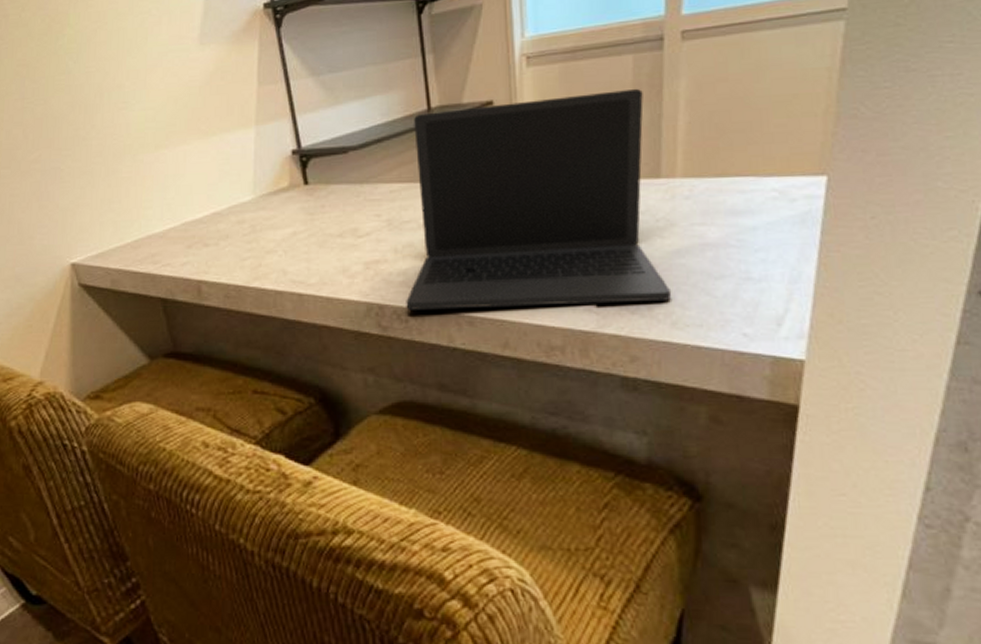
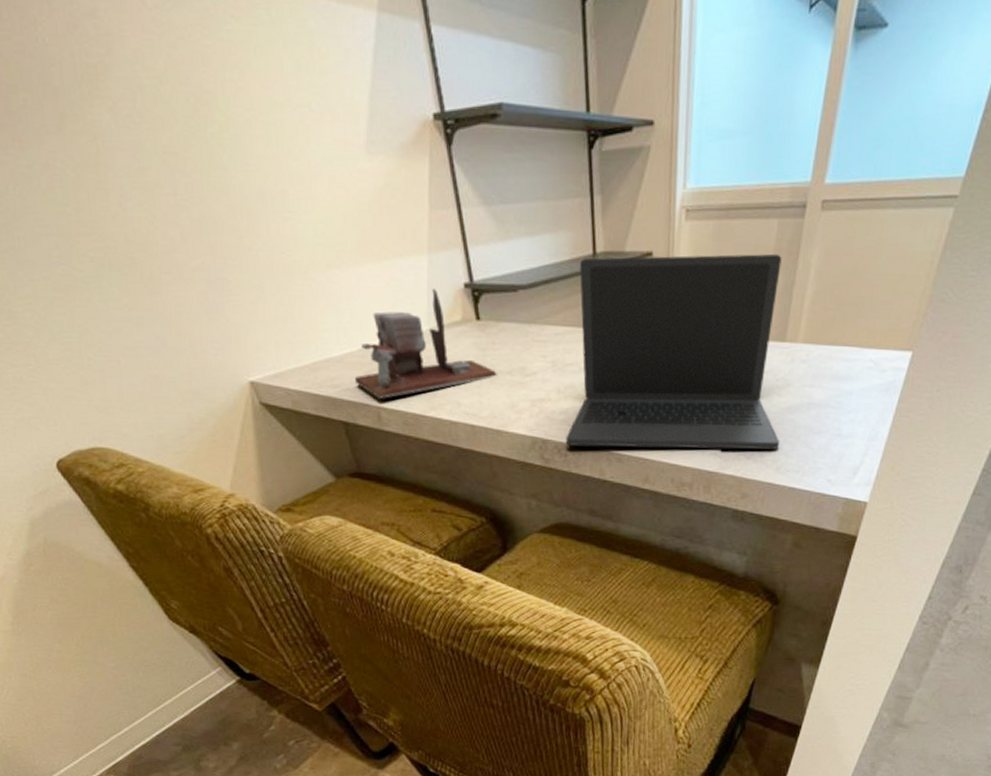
desk organizer: none [176,158,328,272] -> present [354,289,498,399]

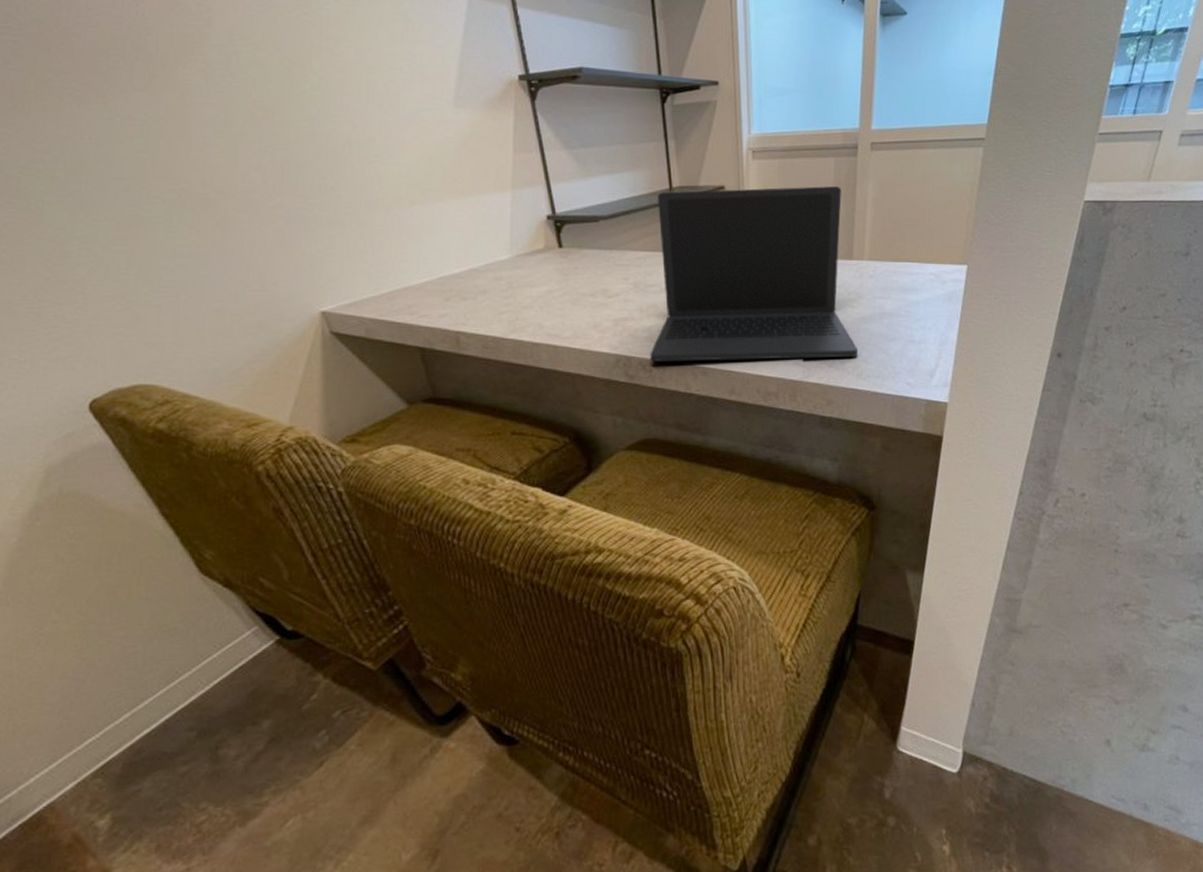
desk organizer: present [354,289,498,399] -> none [433,221,581,324]

